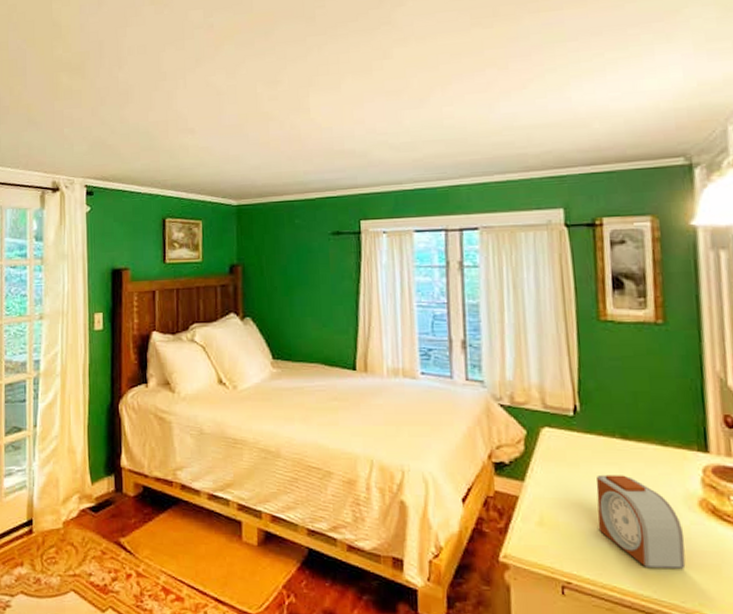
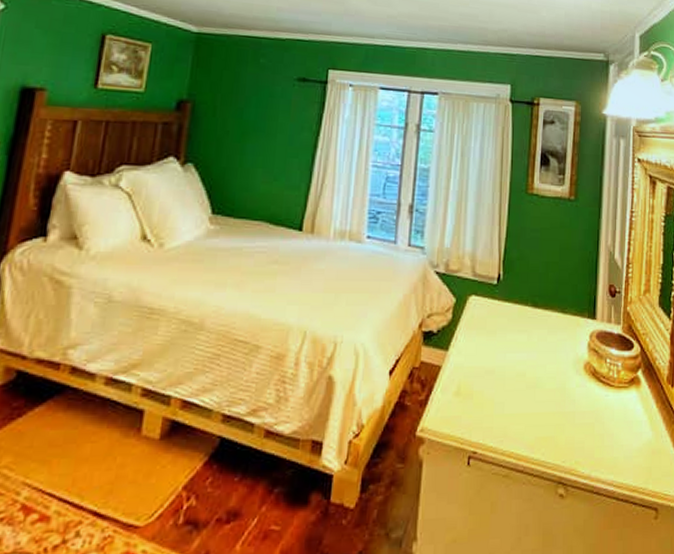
alarm clock: present [596,474,686,569] -> none [505,341,571,431]

